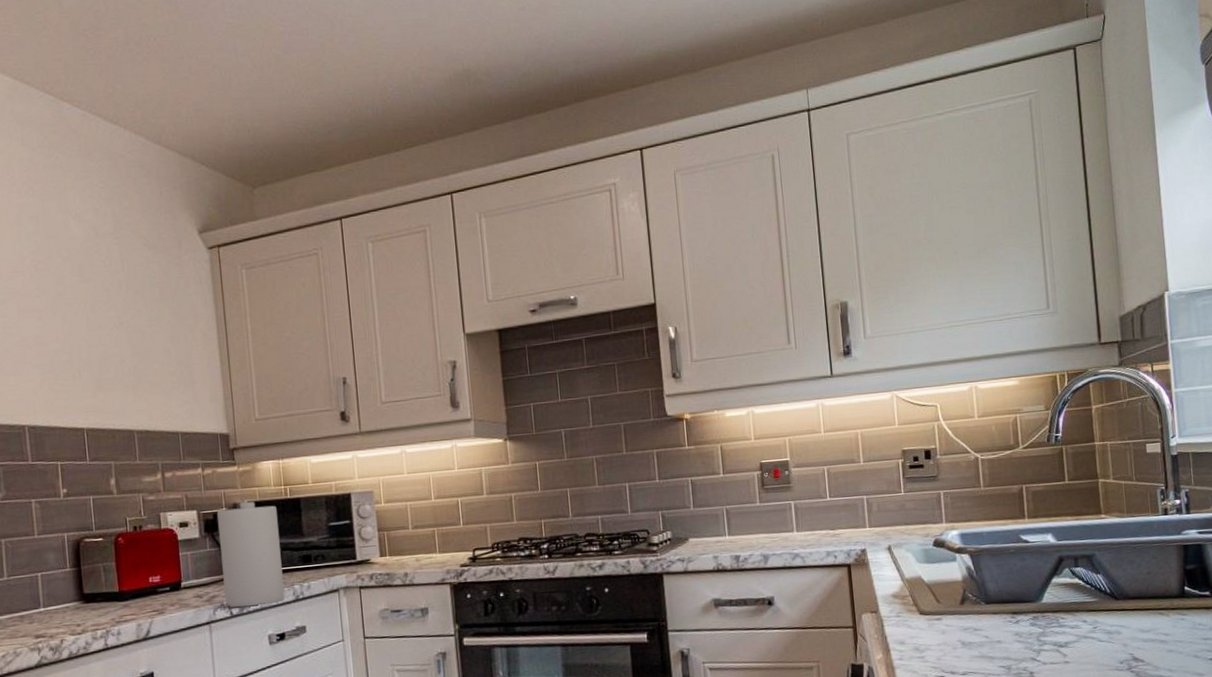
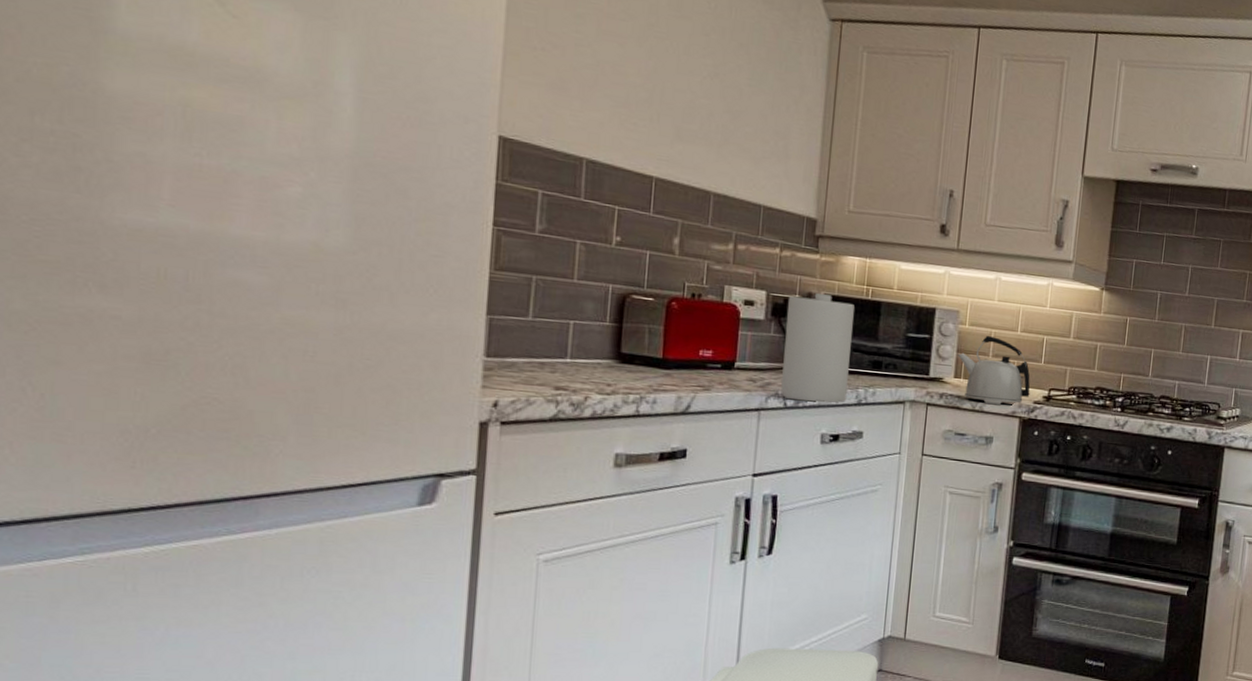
kettle: none [380,509,456,576] -> present [958,336,1030,404]

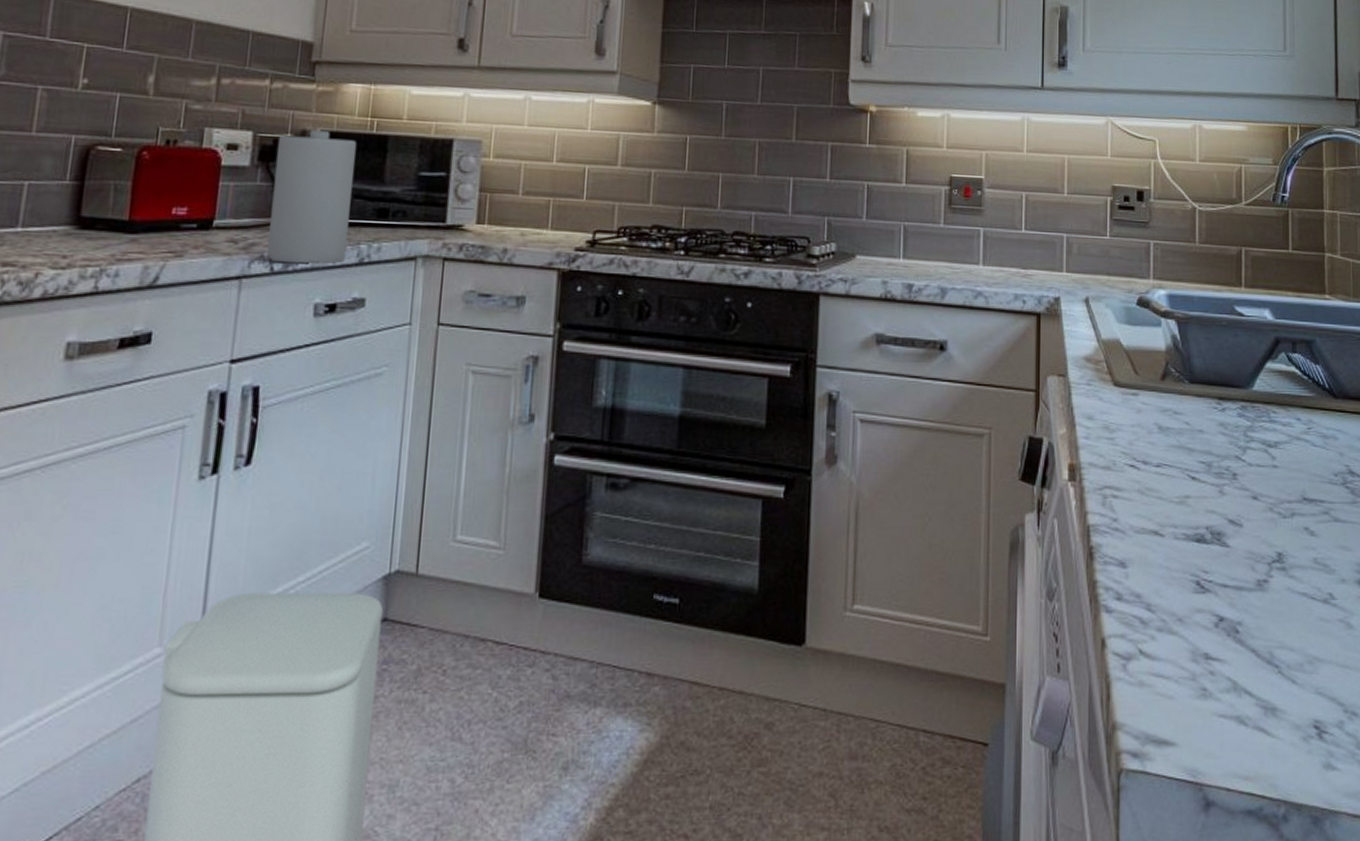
kettle: present [958,336,1030,404] -> none [481,169,570,254]

